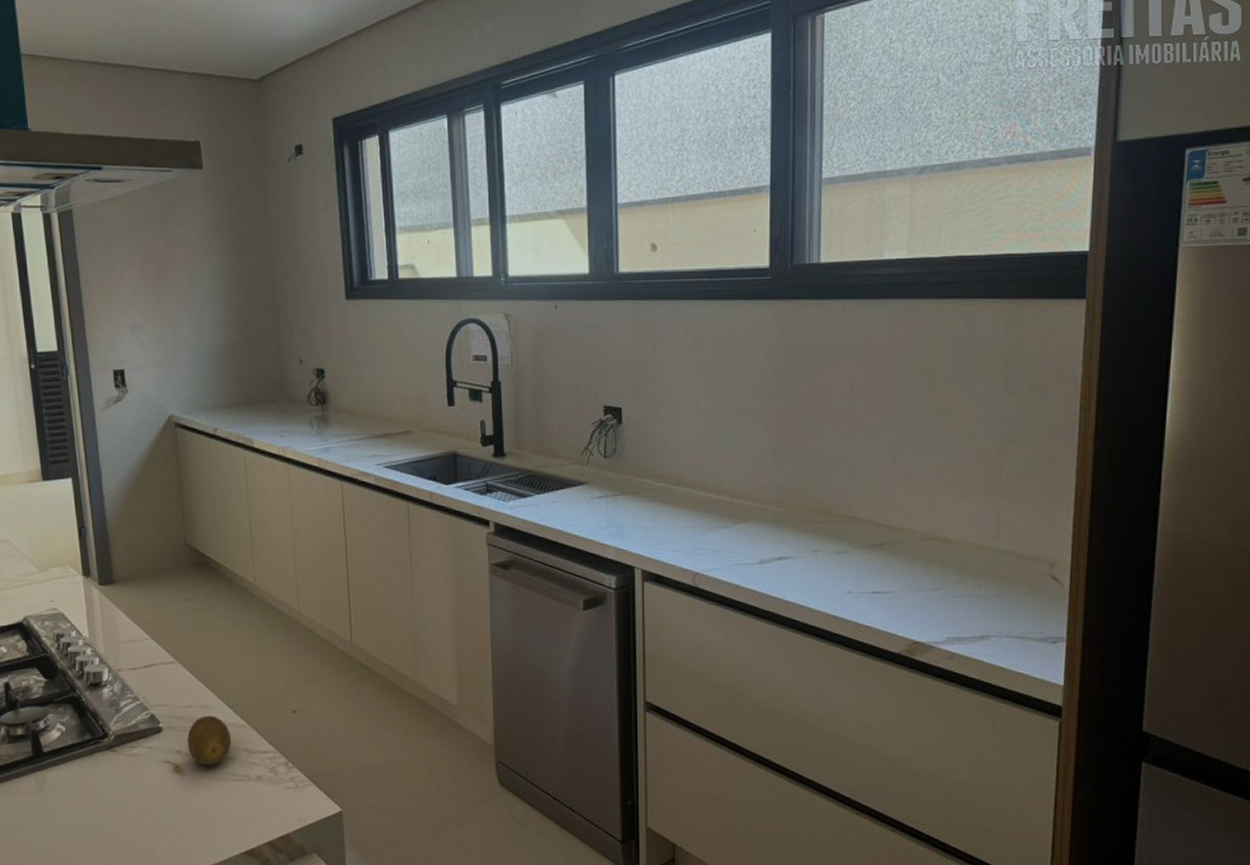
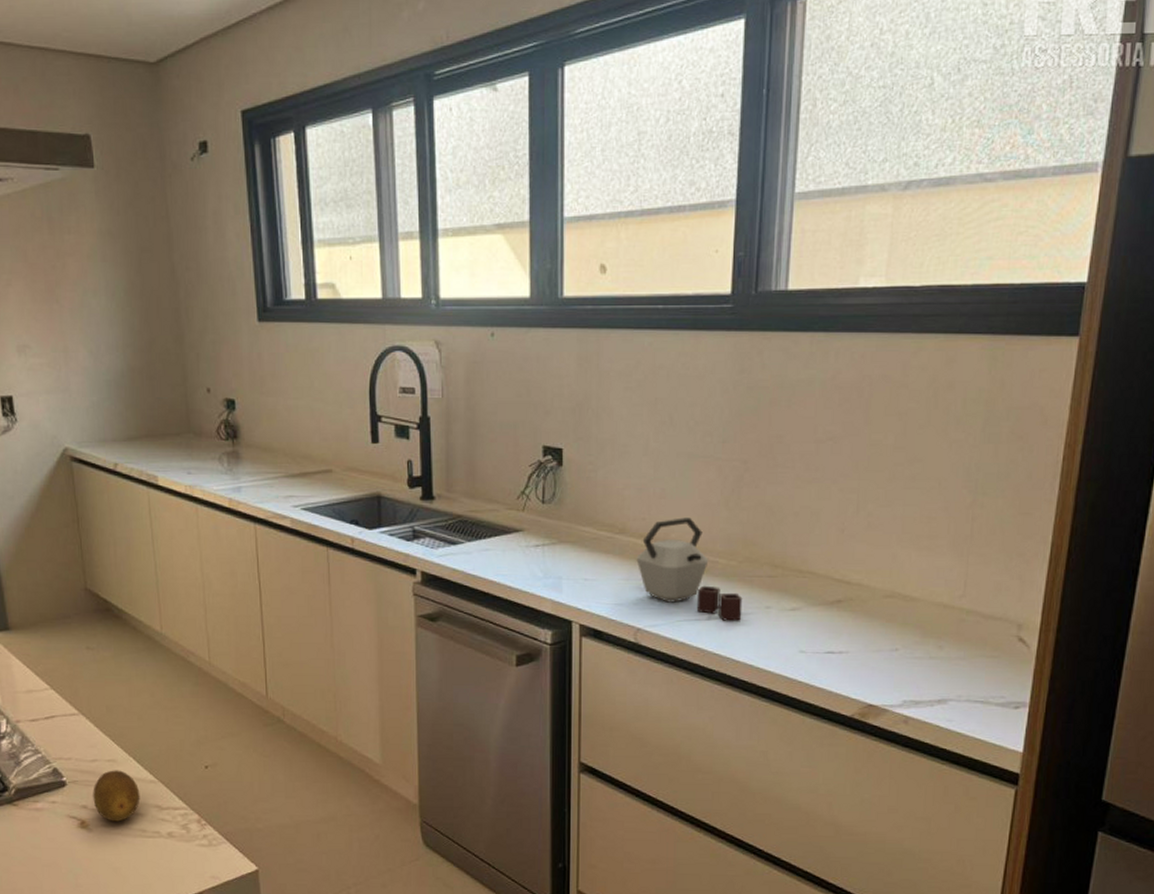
kettle: none [692,469,792,564] -> present [636,517,743,621]

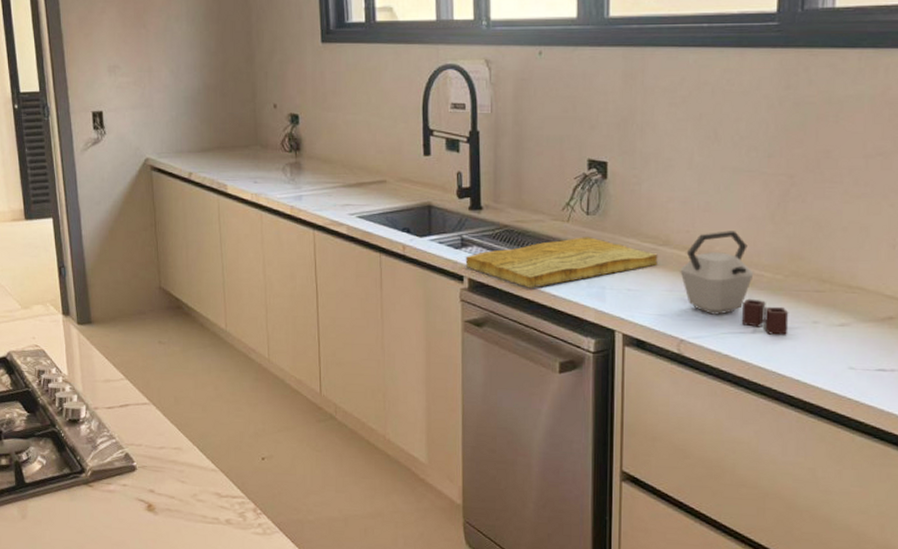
fruit: present [93,770,140,822] -> none [160,457,202,507]
cutting board: none [417,526,614,580] -> present [465,237,658,288]

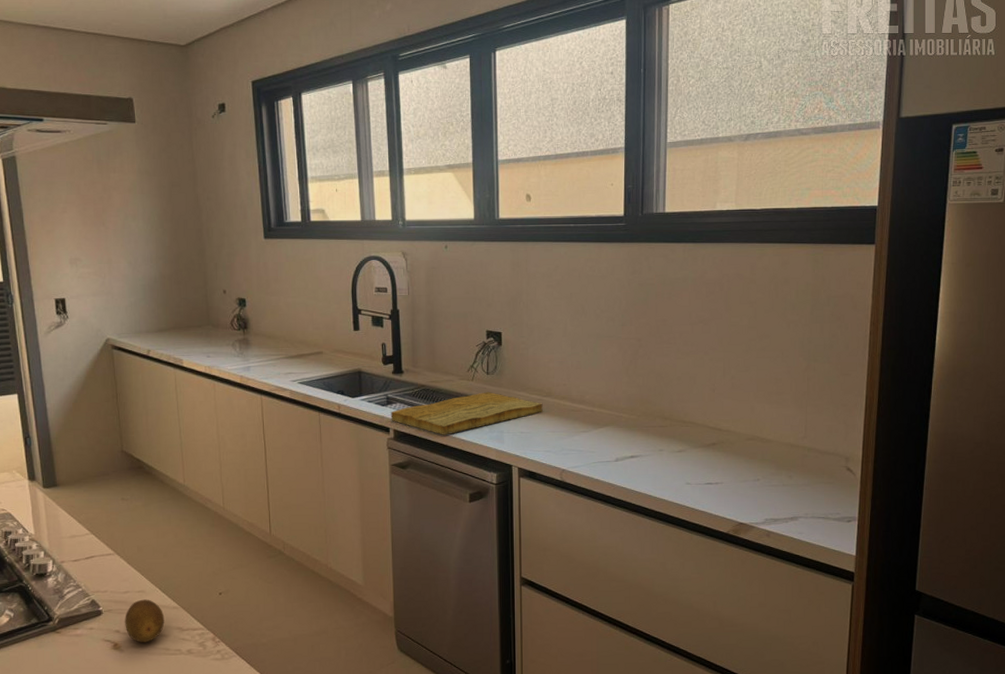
fruit: none [160,457,202,507] -> present [125,599,165,643]
kettle: present [680,231,789,335] -> none [560,383,642,462]

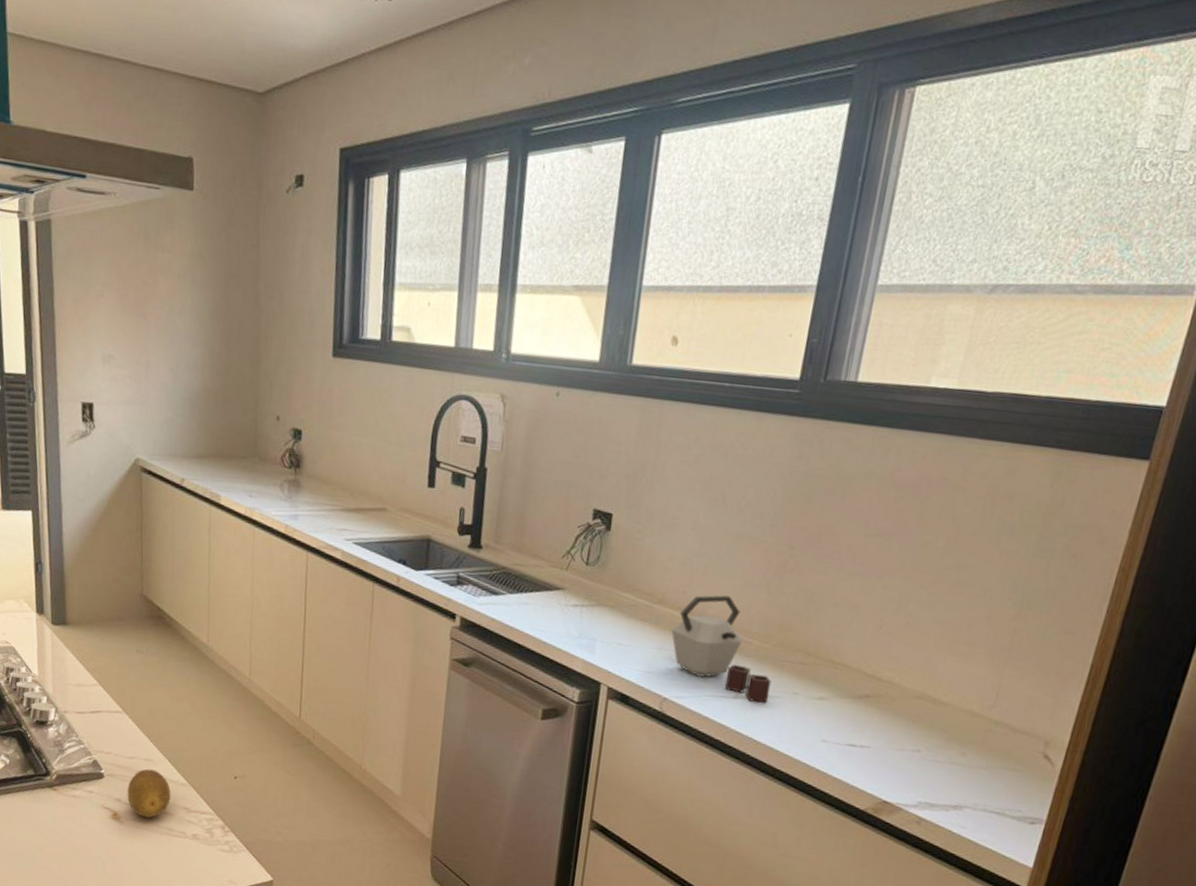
cutting board: present [390,392,543,435] -> none [459,586,652,634]
kettle: none [560,383,642,462] -> present [671,595,772,703]

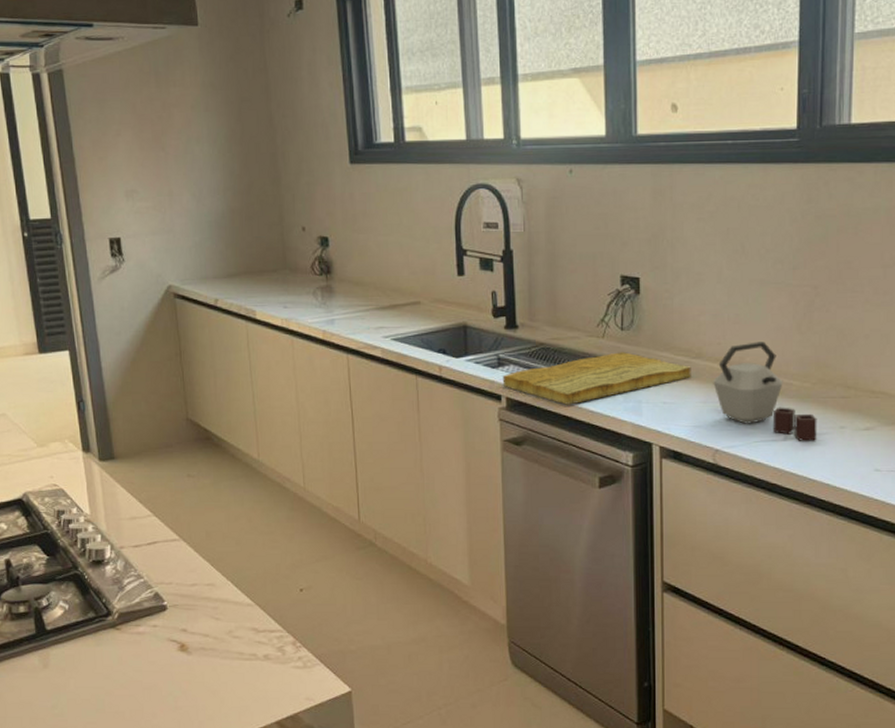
fruit: present [127,768,171,818] -> none [192,594,238,645]
cutting board: none [459,586,652,634] -> present [502,352,691,405]

